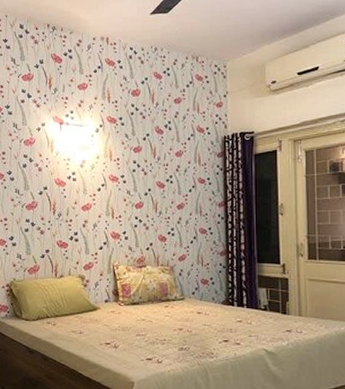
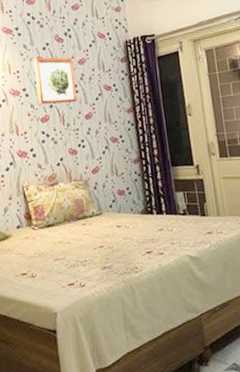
wall art: none [133,146,171,192] -> present [32,57,78,105]

